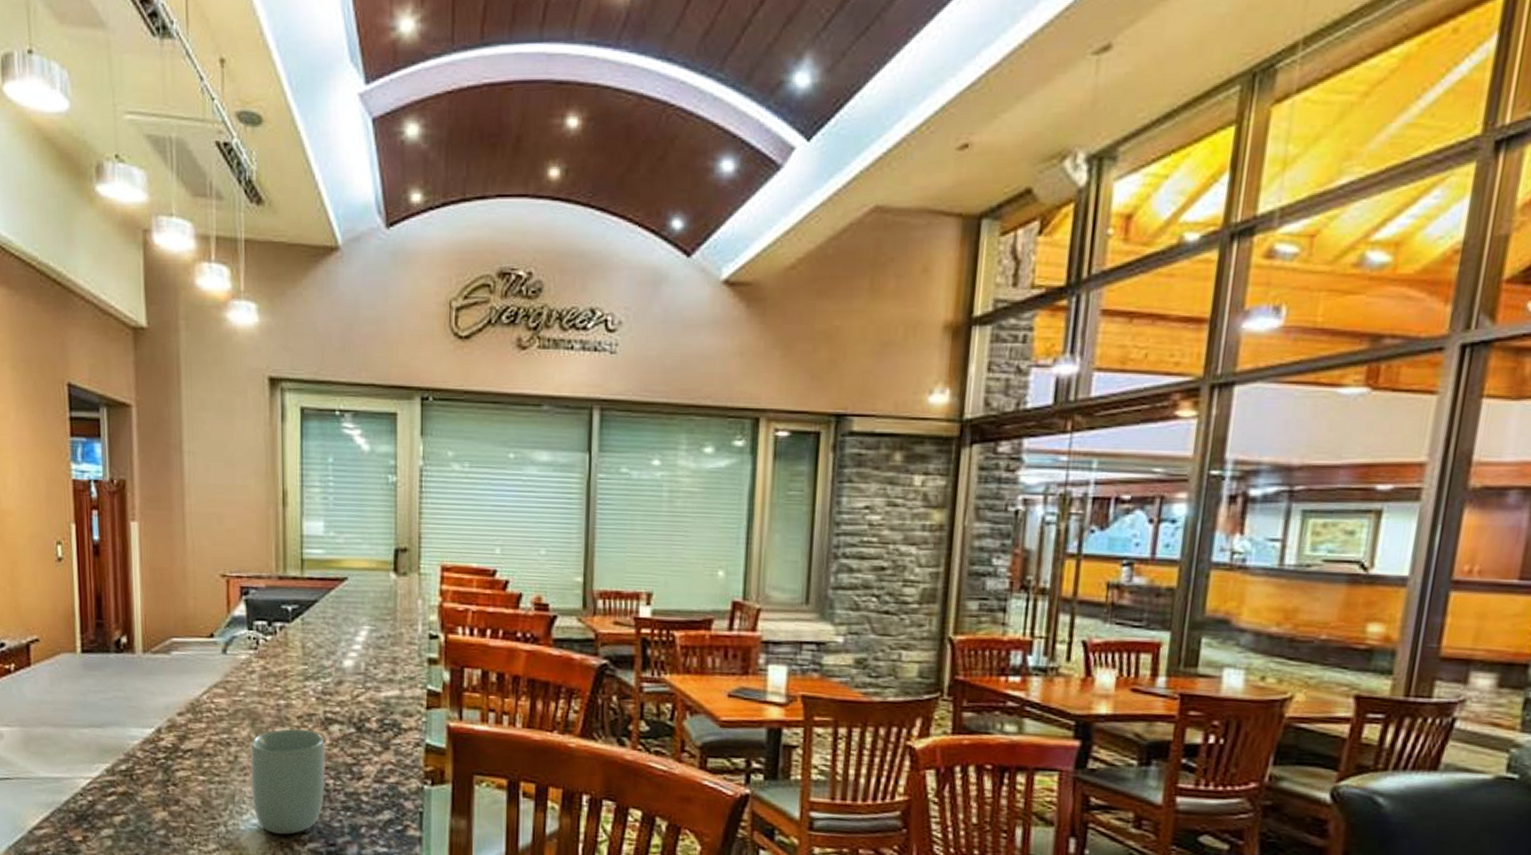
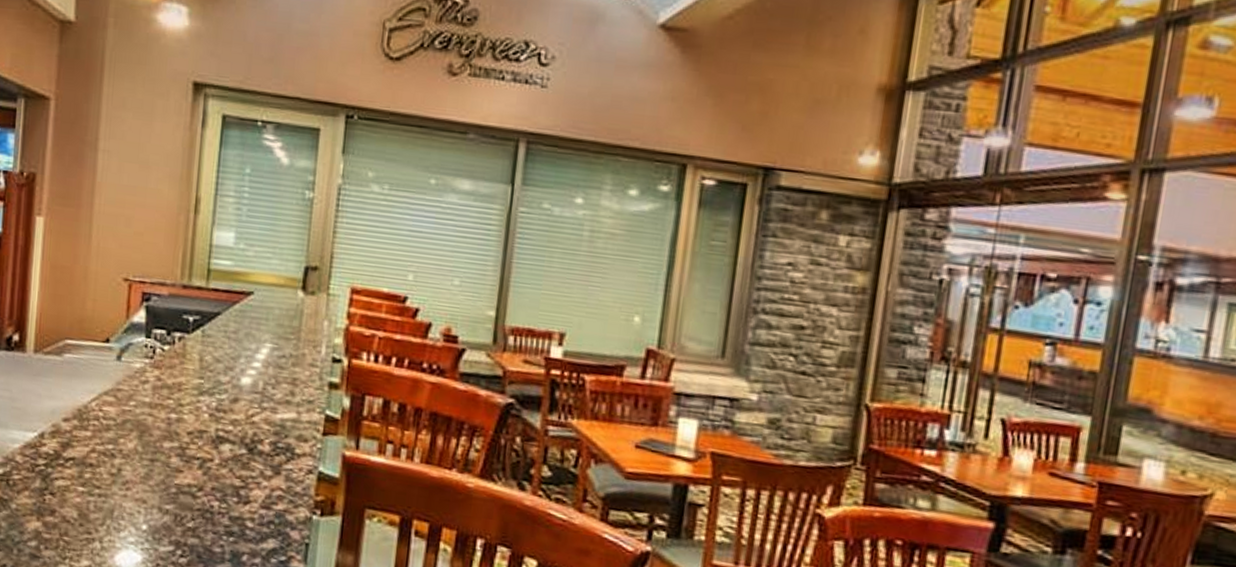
cup: present [250,728,325,835] -> none [131,444,214,557]

